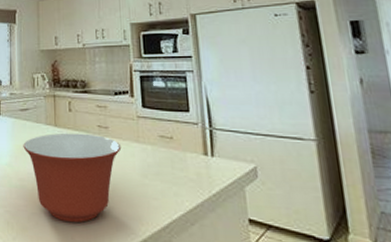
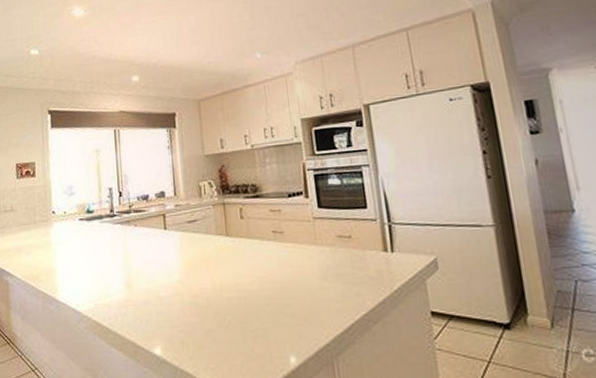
mixing bowl: present [23,133,122,223] -> none [193,240,299,336]

